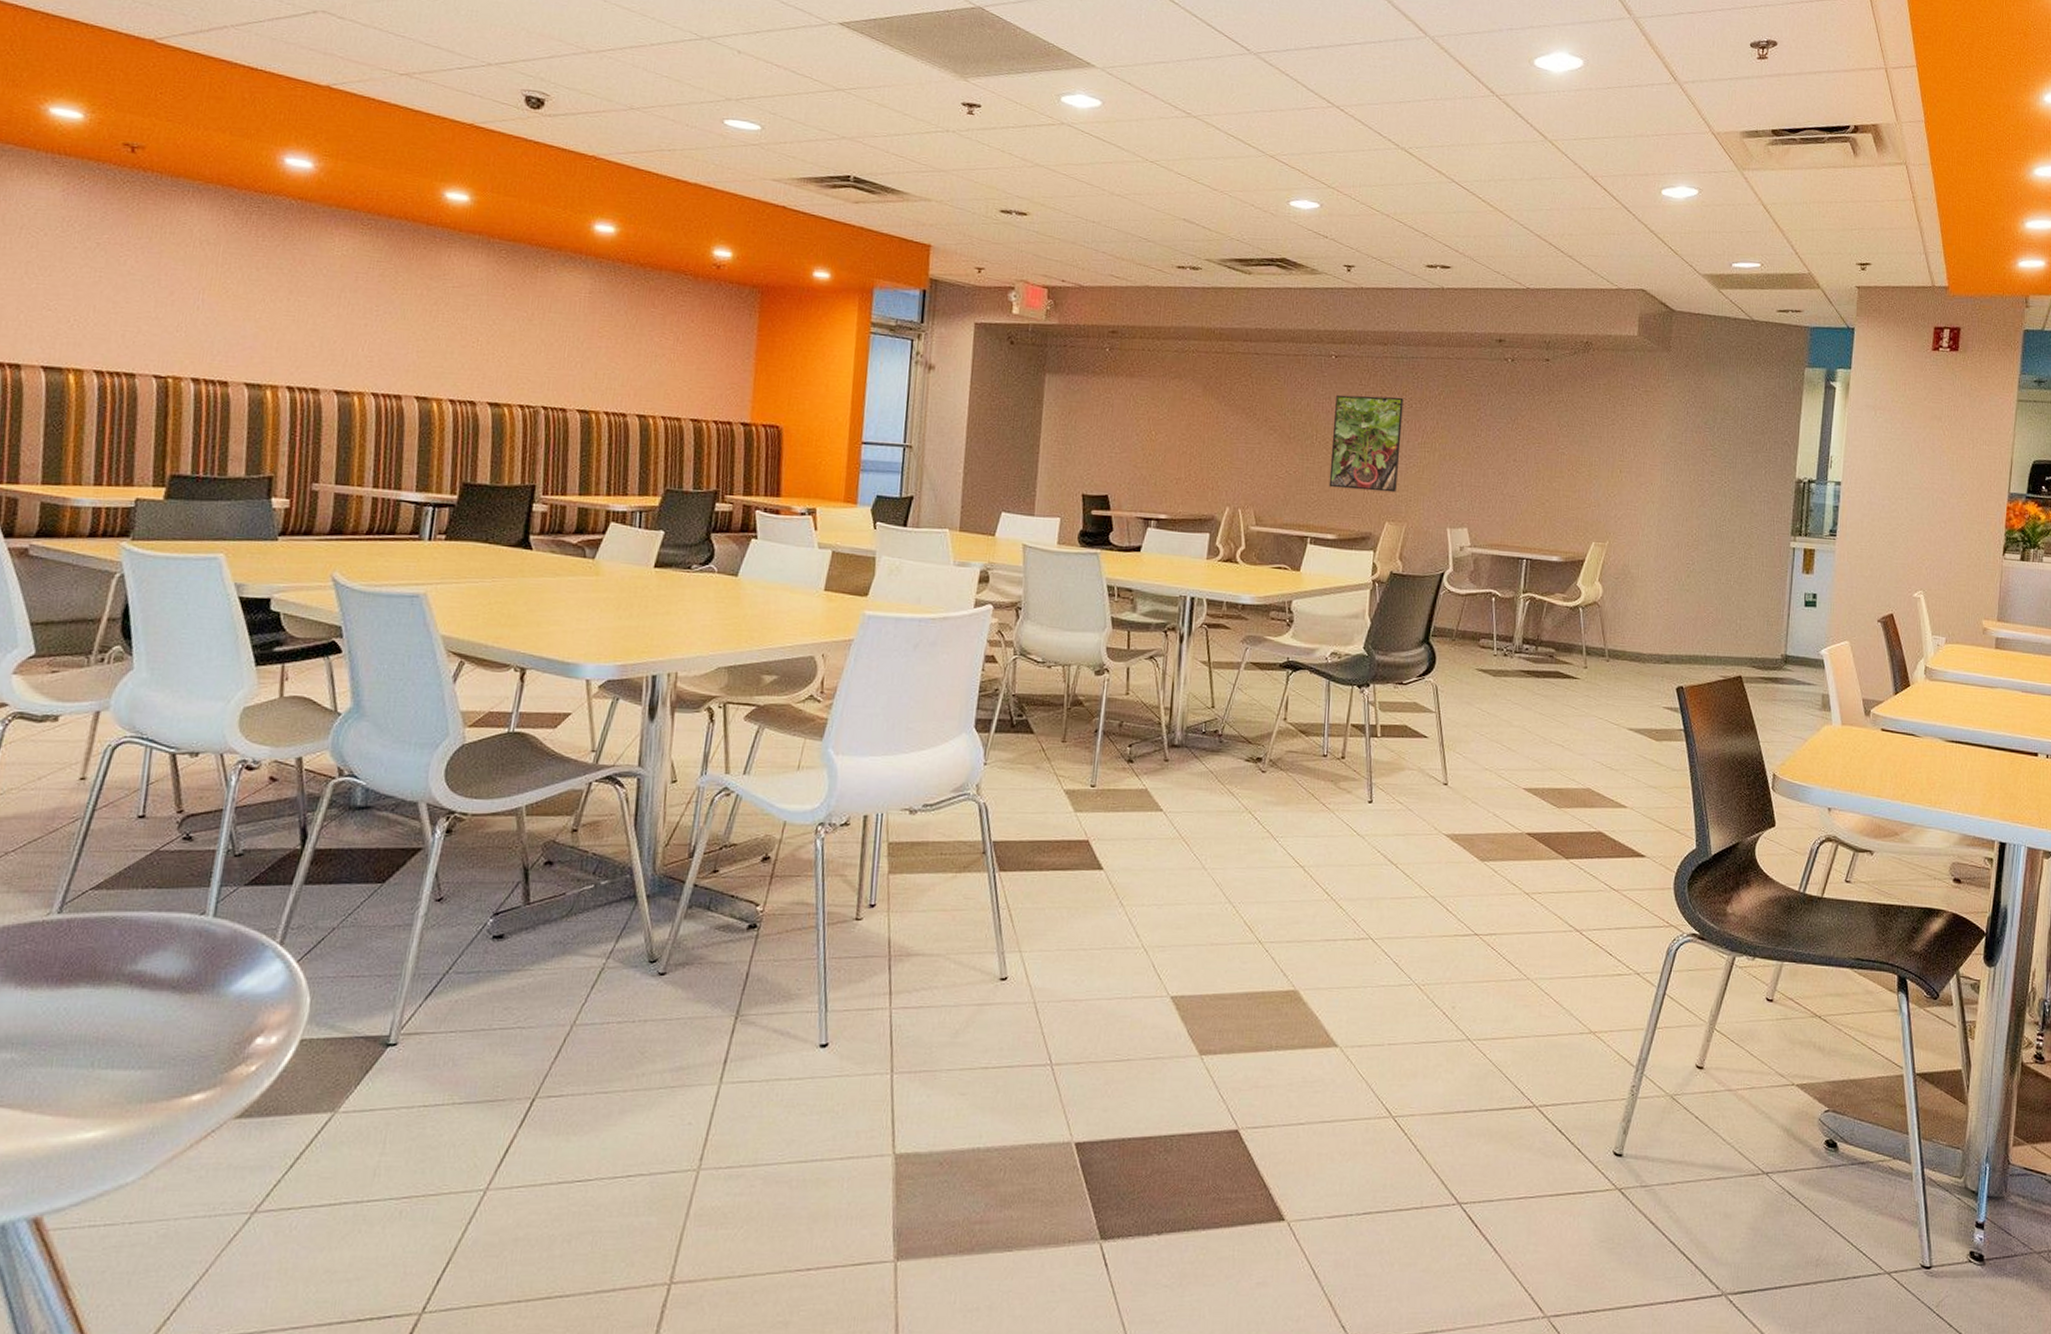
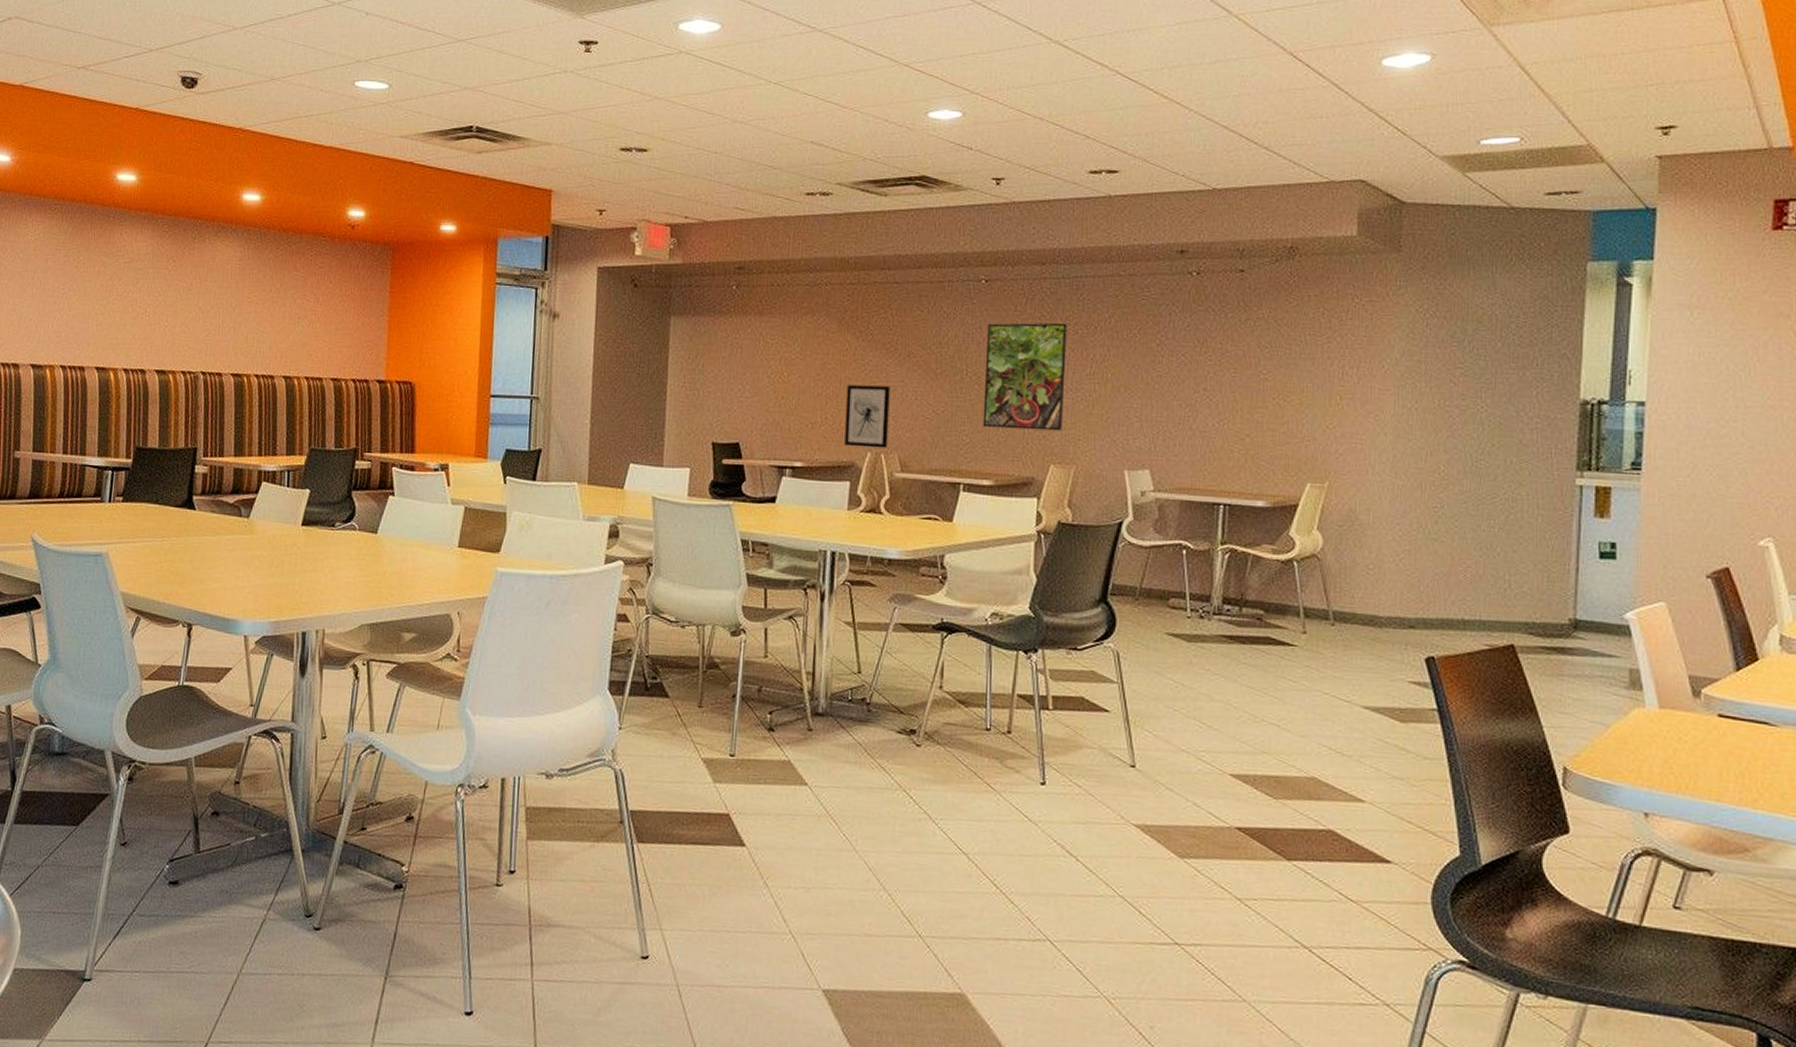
wall art: none [1205,445,1249,504] -> present [844,385,890,448]

